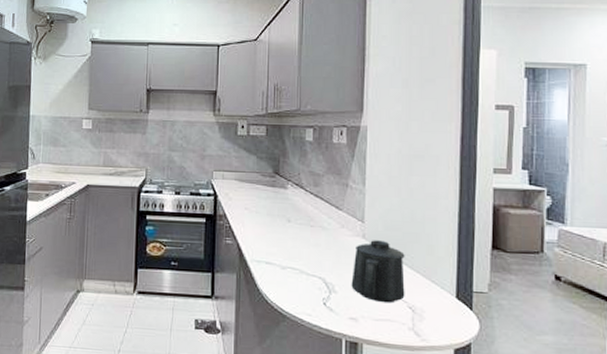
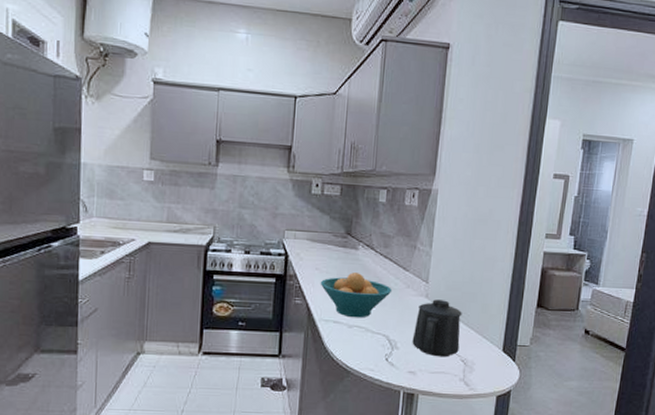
fruit bowl: none [250,212,326,260] -> present [320,272,393,318]

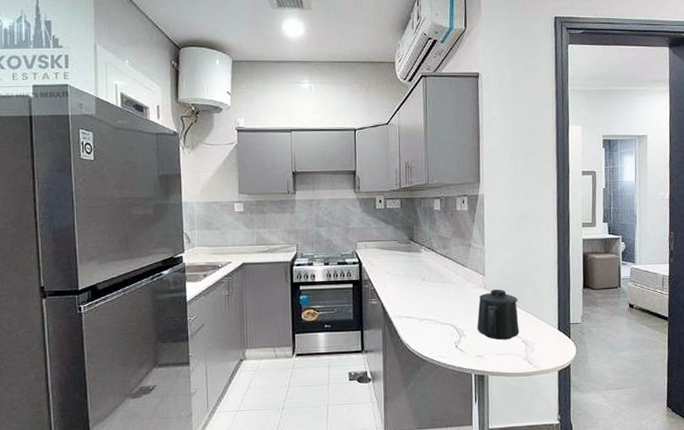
fruit bowl: present [320,272,393,318] -> none [391,272,455,312]

